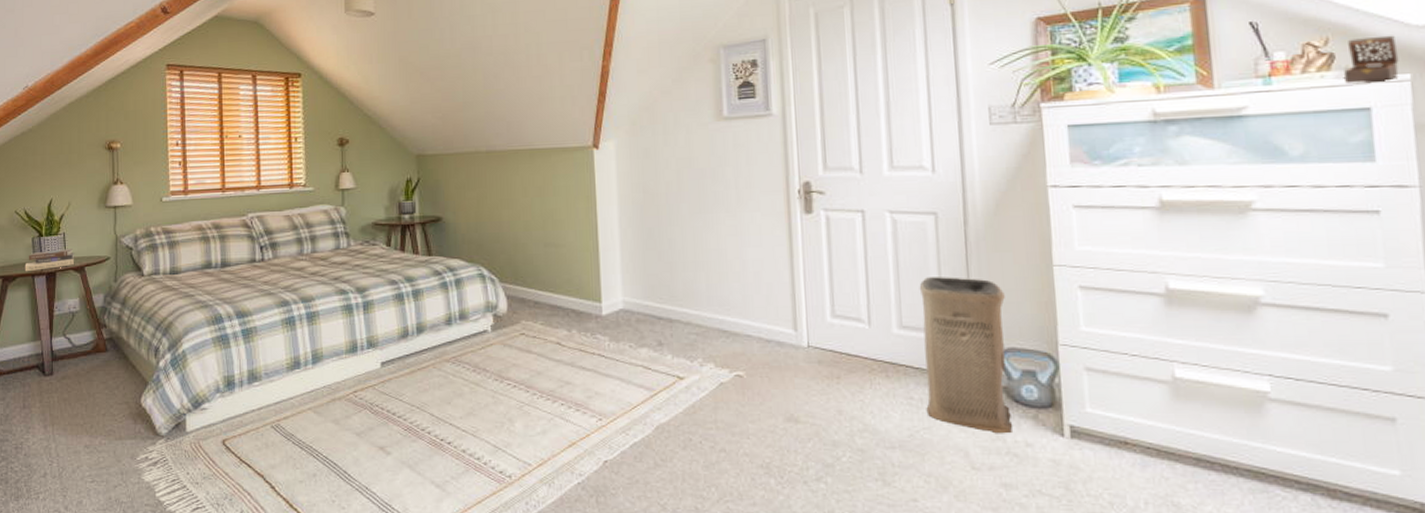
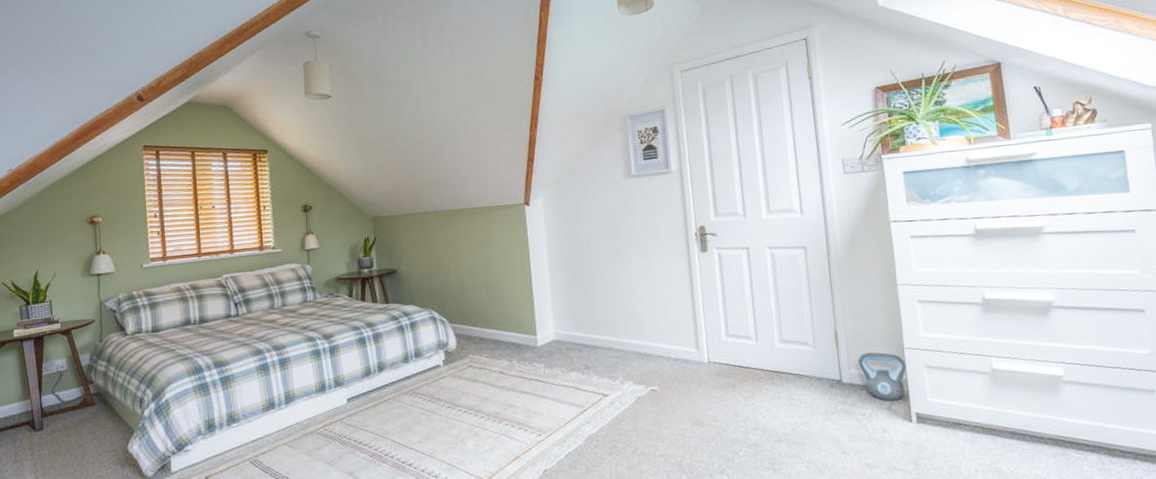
laundry basket: present [919,277,1013,434] -> none [794,298,873,424]
jewelry box: present [1344,35,1399,83] -> none [1104,94,1143,132]

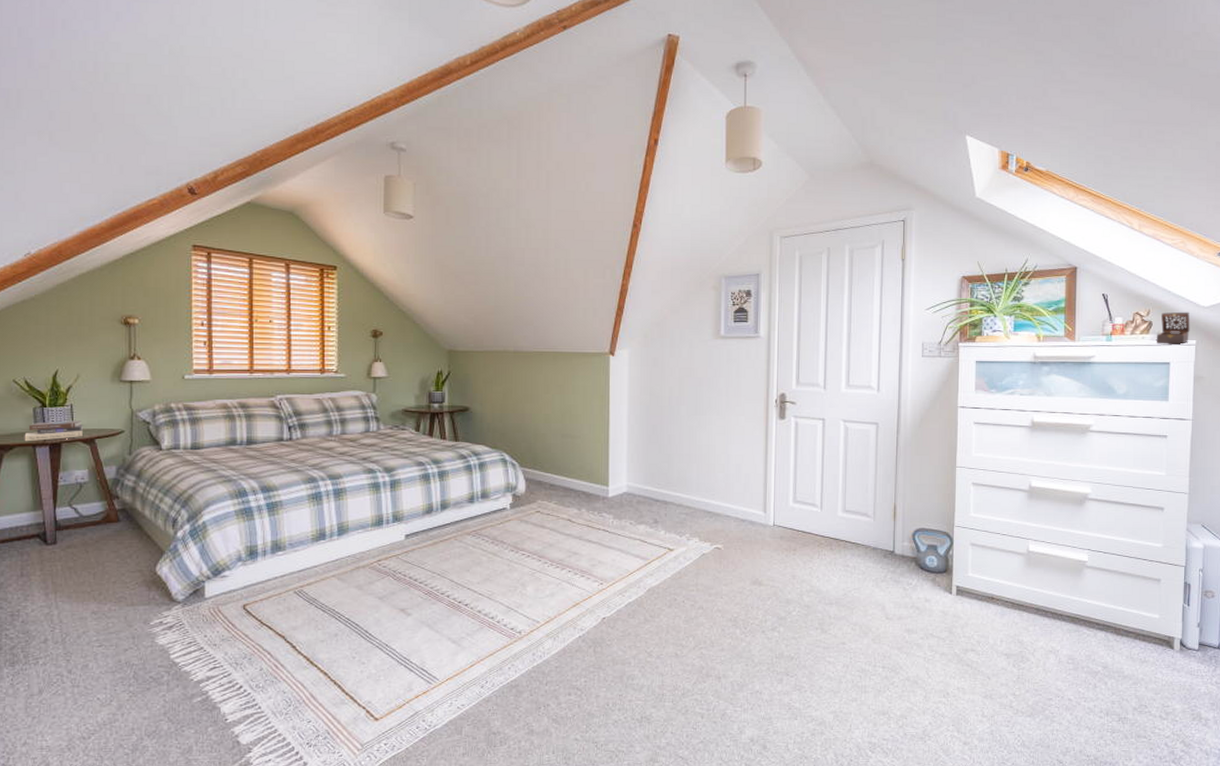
jewelry box: none [1104,94,1143,132] -> present [1157,312,1190,344]

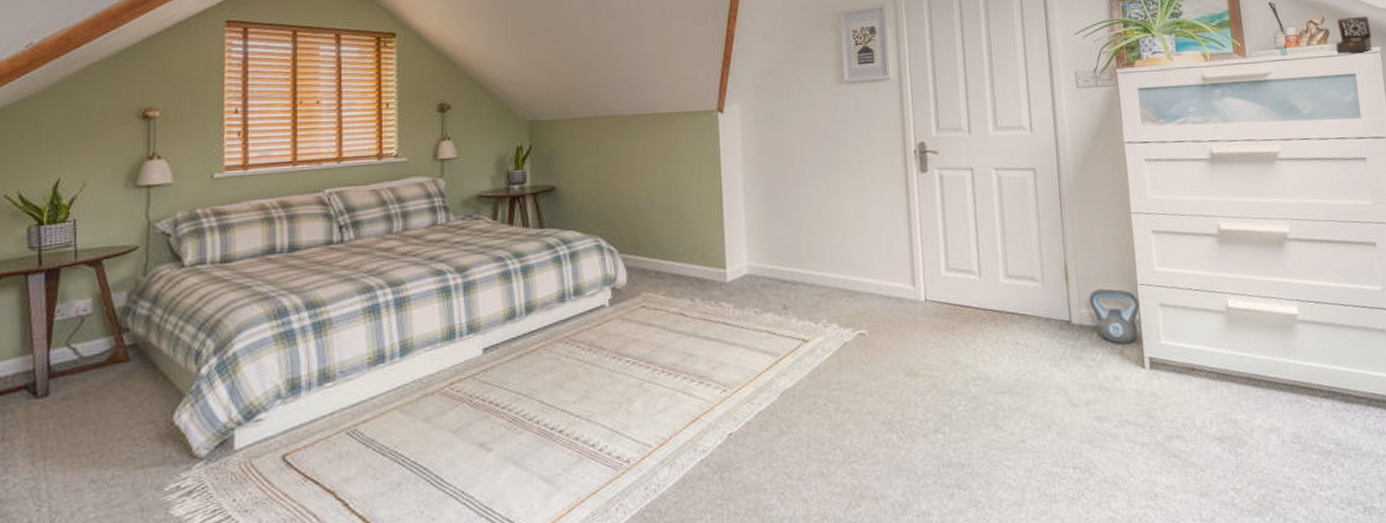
books: present [24,420,84,442] -> none [14,238,89,270]

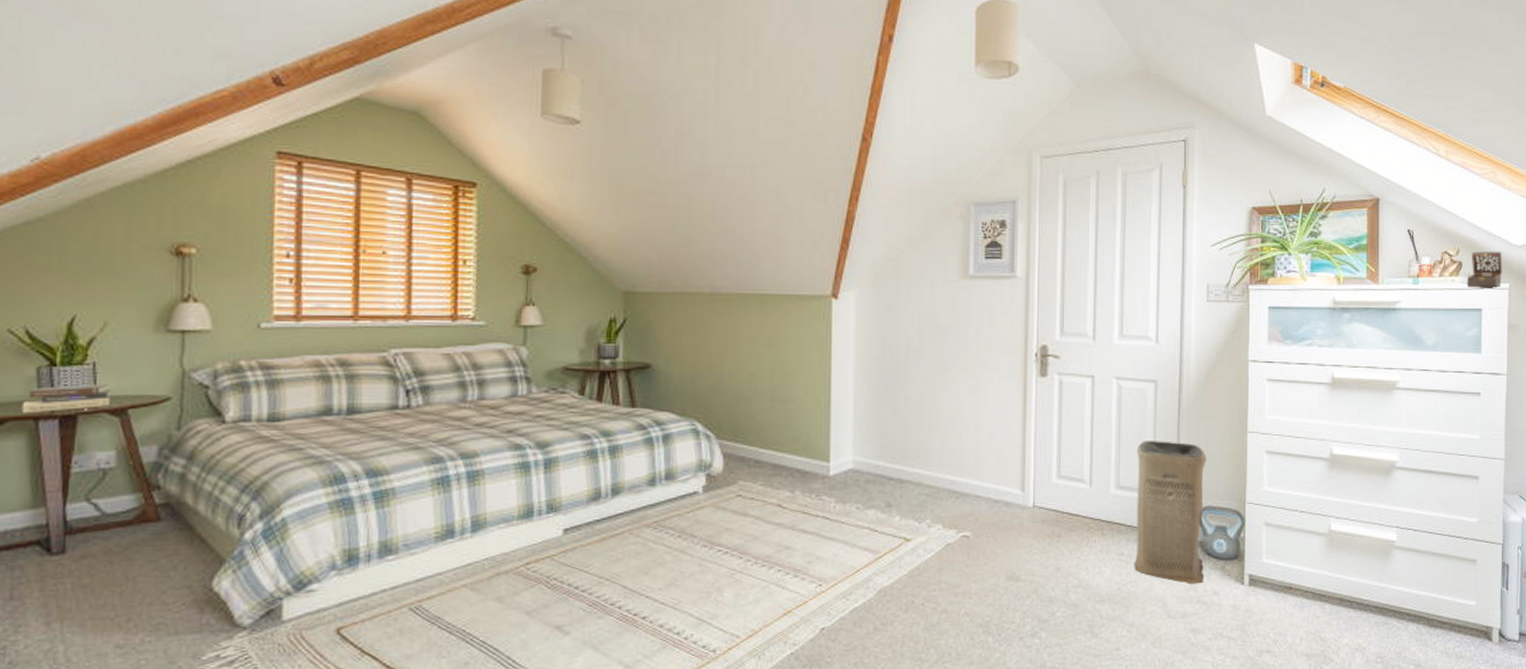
books: none [14,238,89,270] -> present [21,384,112,414]
laundry basket: none [1022,227,1104,371] -> present [1134,441,1207,585]

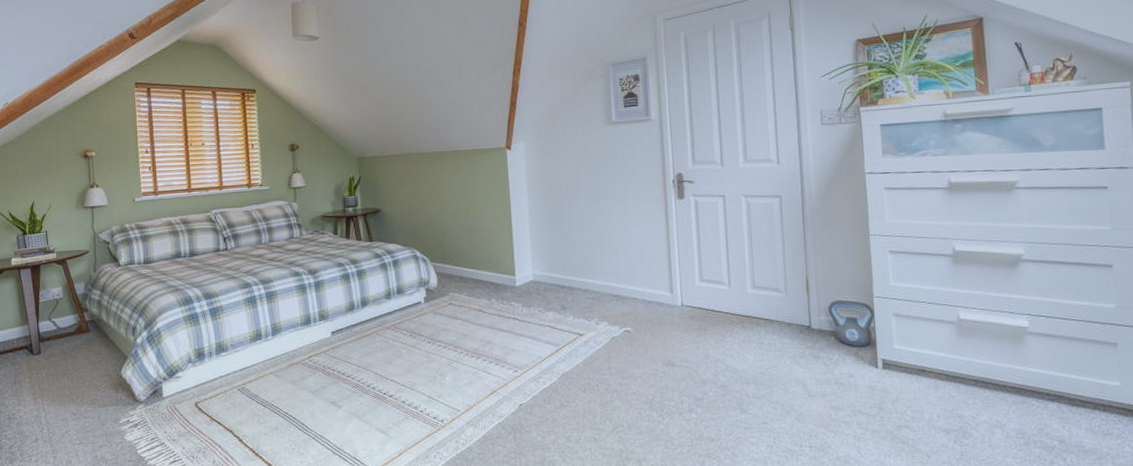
laundry basket: present [1134,441,1207,585] -> none [768,246,840,368]
jewelry box: present [1467,251,1503,288] -> none [1083,52,1122,90]

